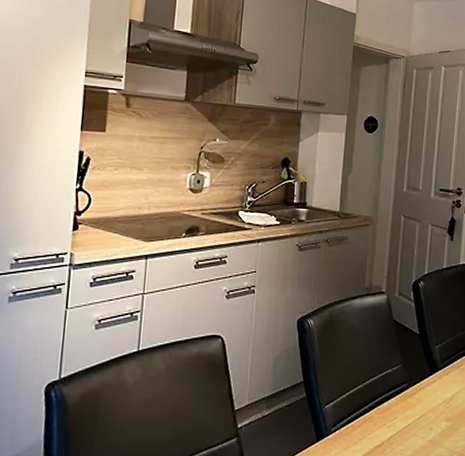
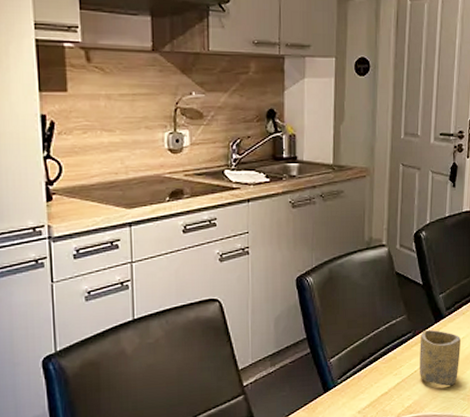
cup: none [413,381,455,443] -> present [420,329,460,387]

